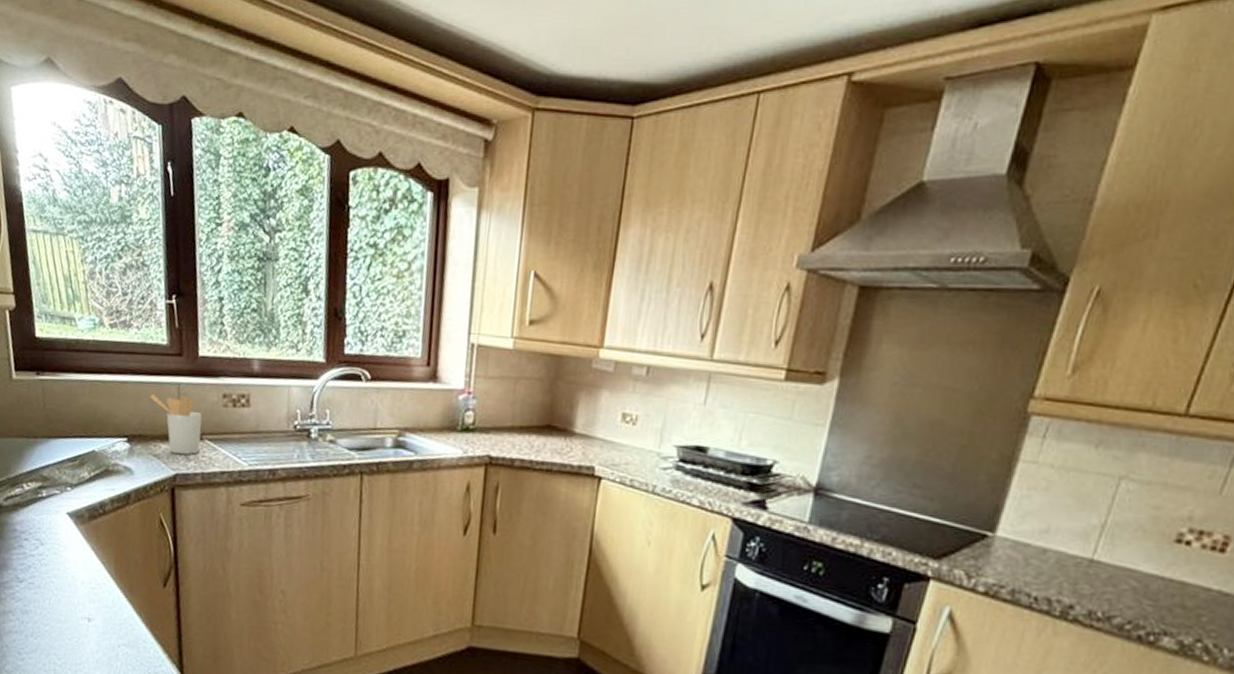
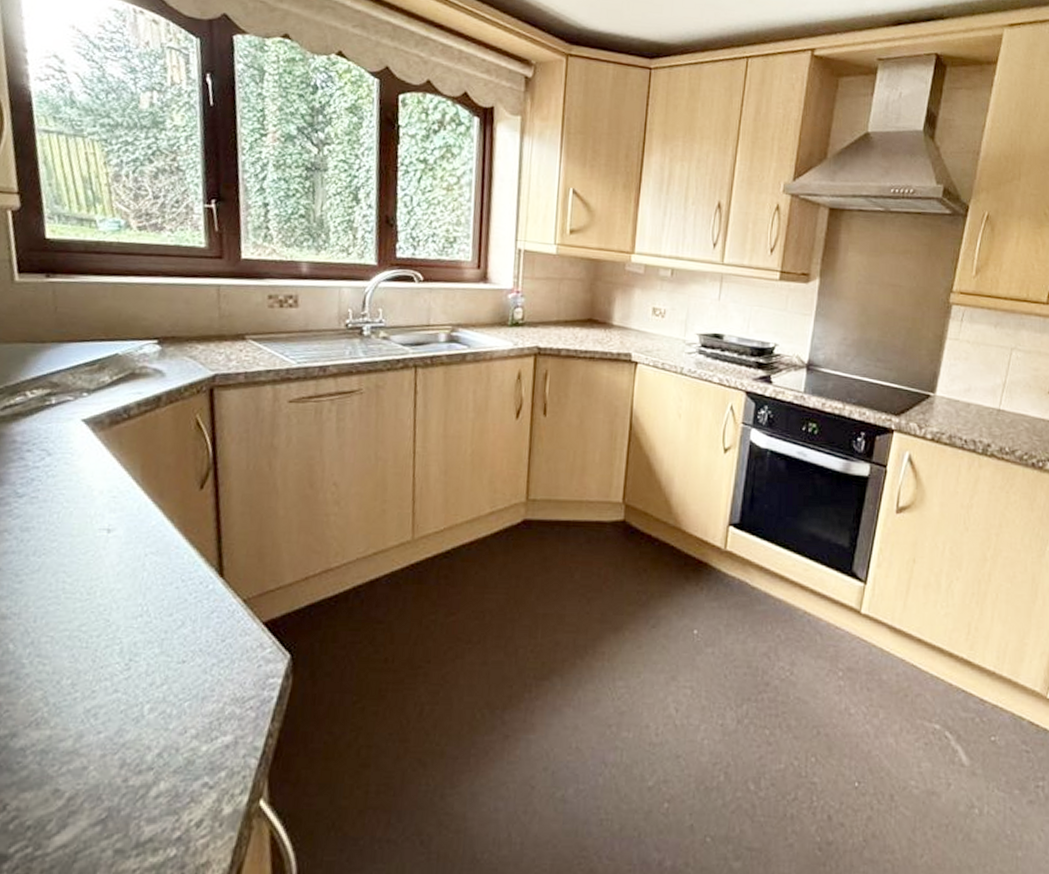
utensil holder: present [150,394,202,455] -> none [185,296,245,355]

